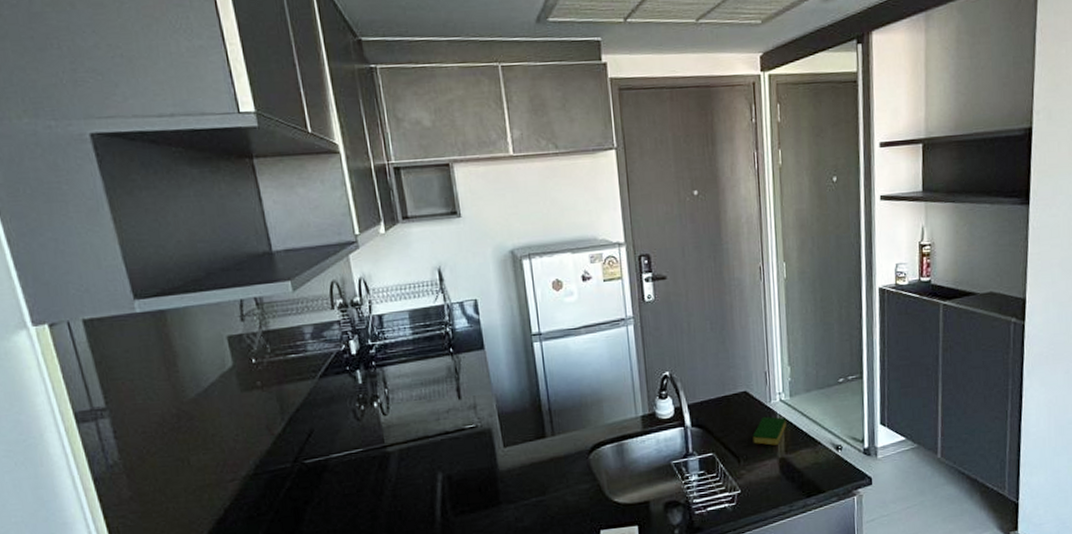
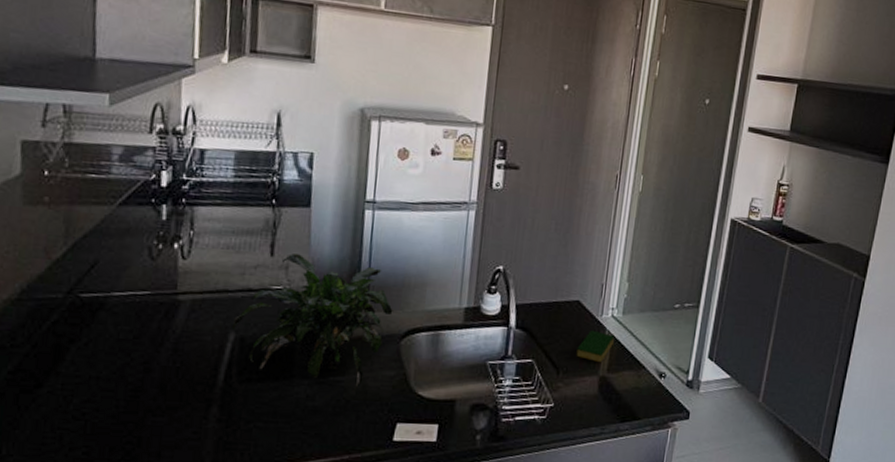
potted plant: none [438,393,577,507] -> present [231,253,393,390]

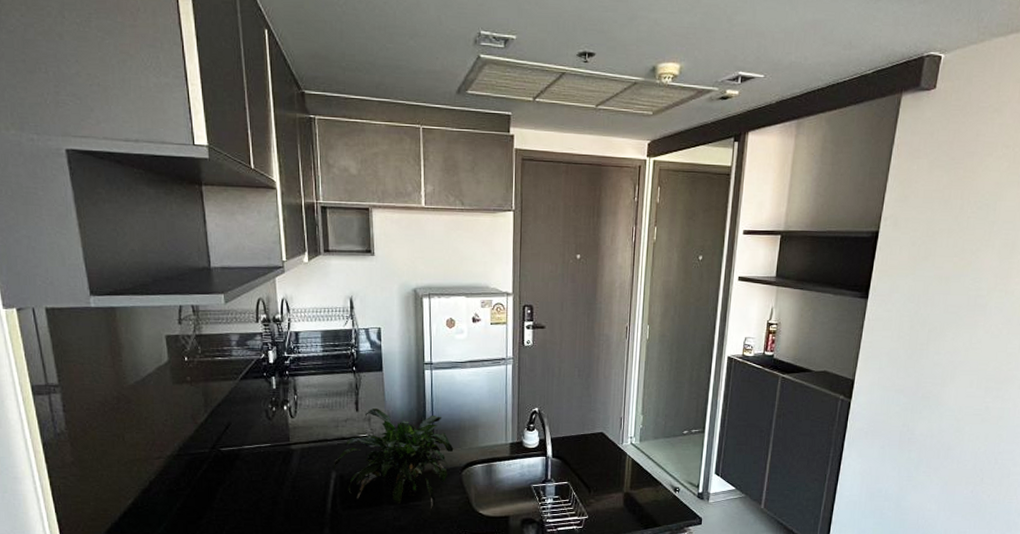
dish sponge: present [576,329,614,362] -> none [603,455,634,481]

